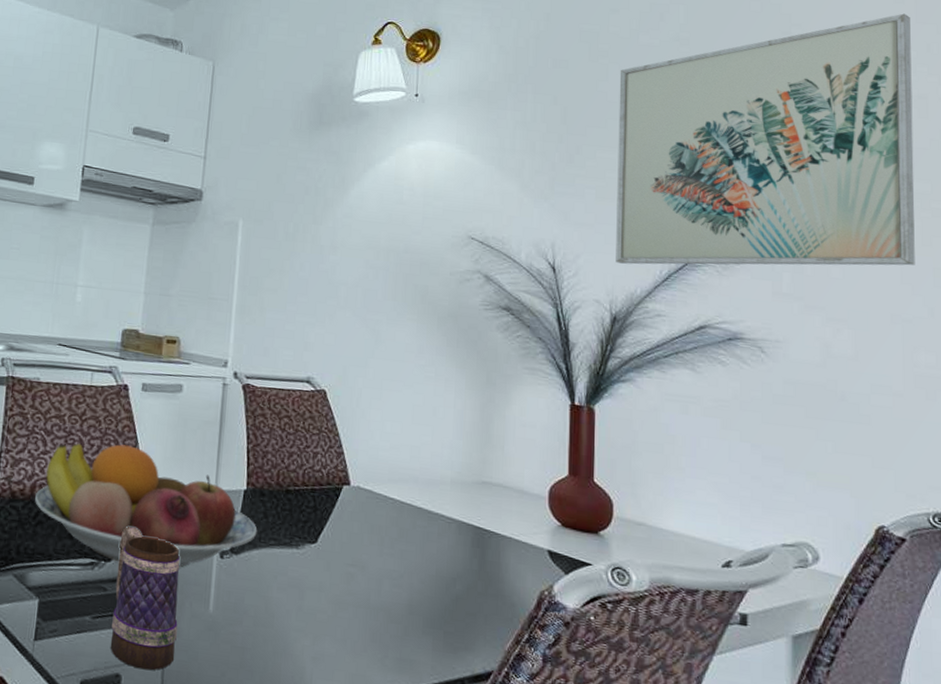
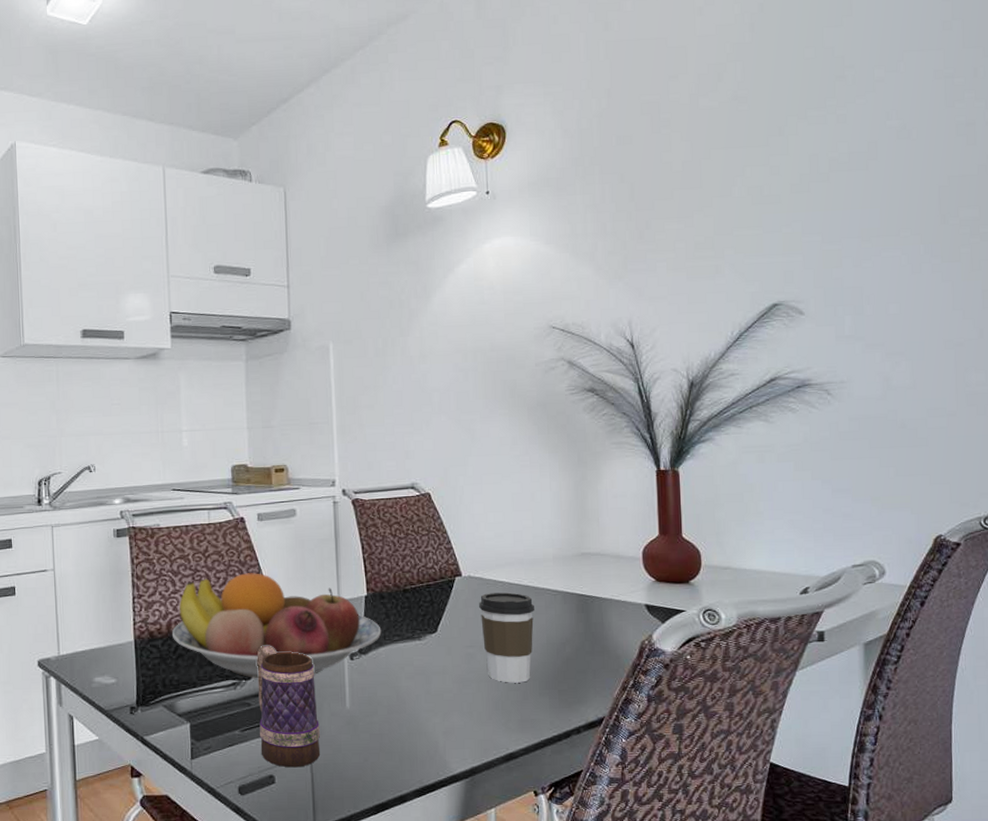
coffee cup: none [366,508,426,616] -> present [479,592,534,683]
wall art: present [616,13,915,266] -> none [682,40,966,330]

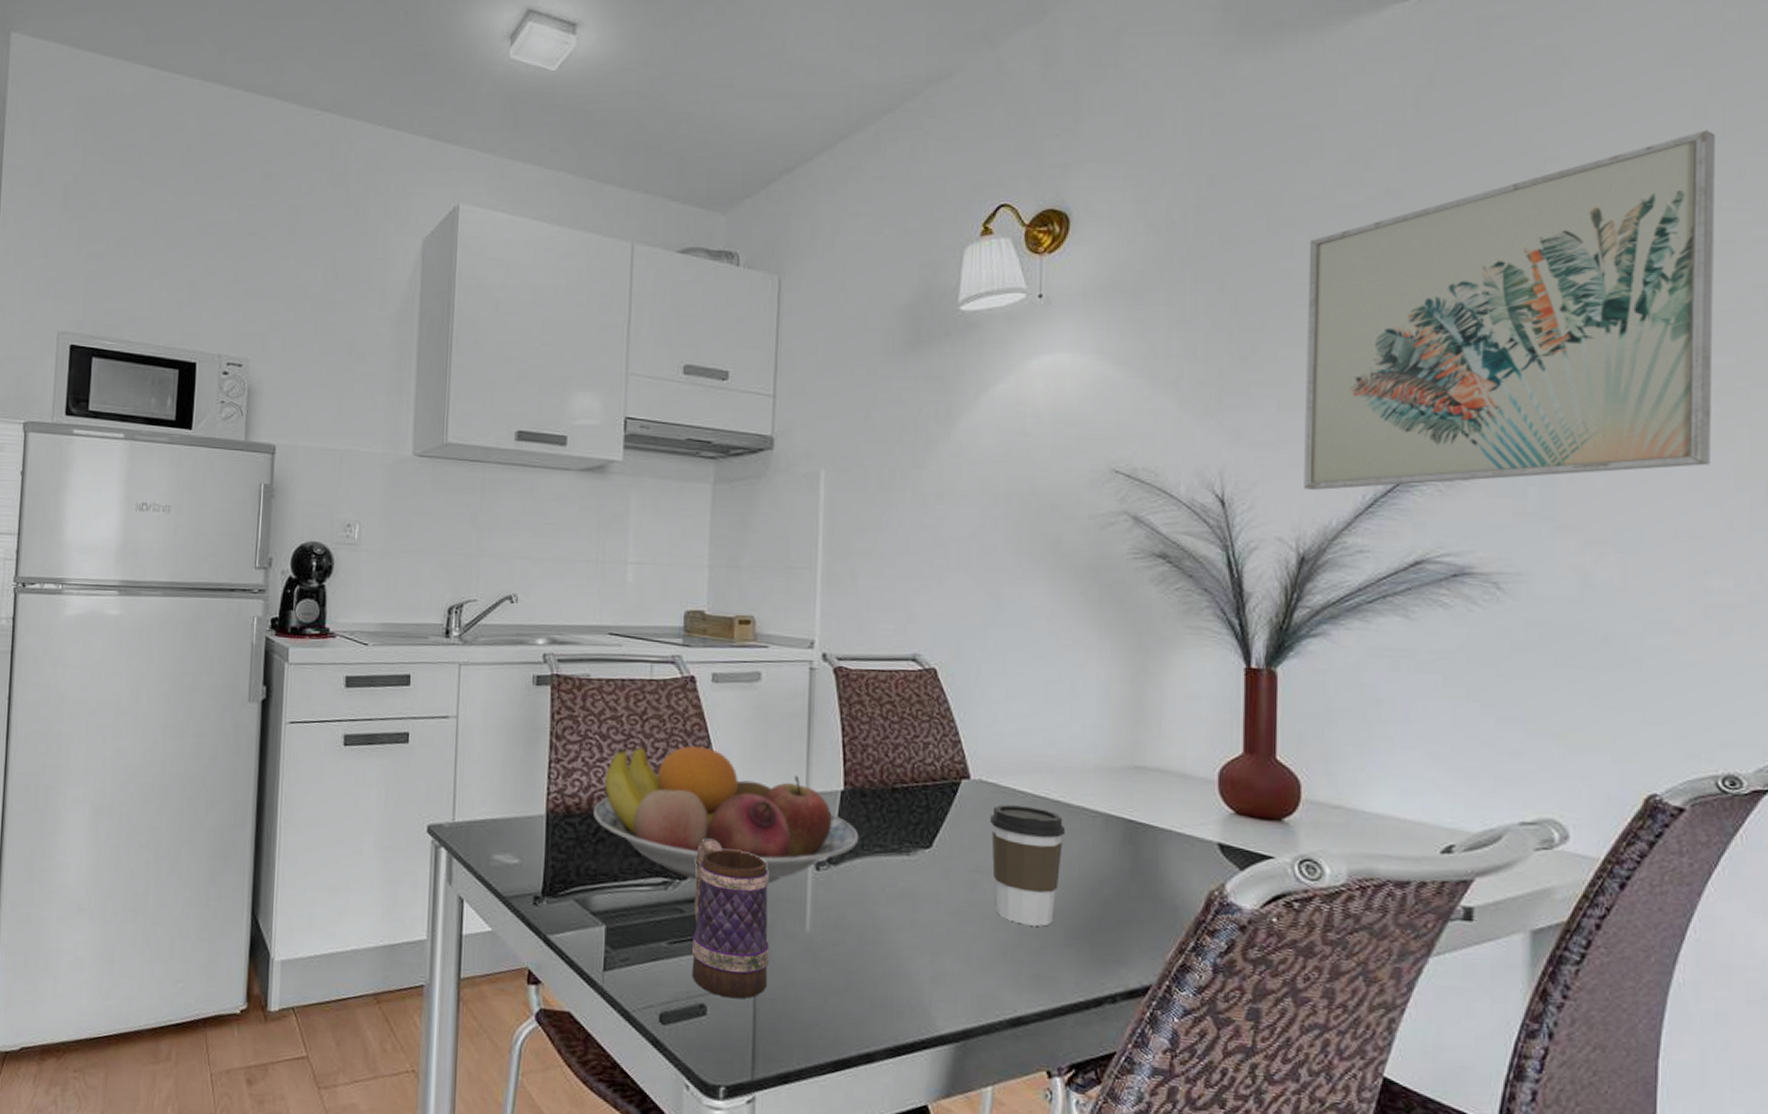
wall art: none [682,40,966,330] -> present [1304,130,1715,490]

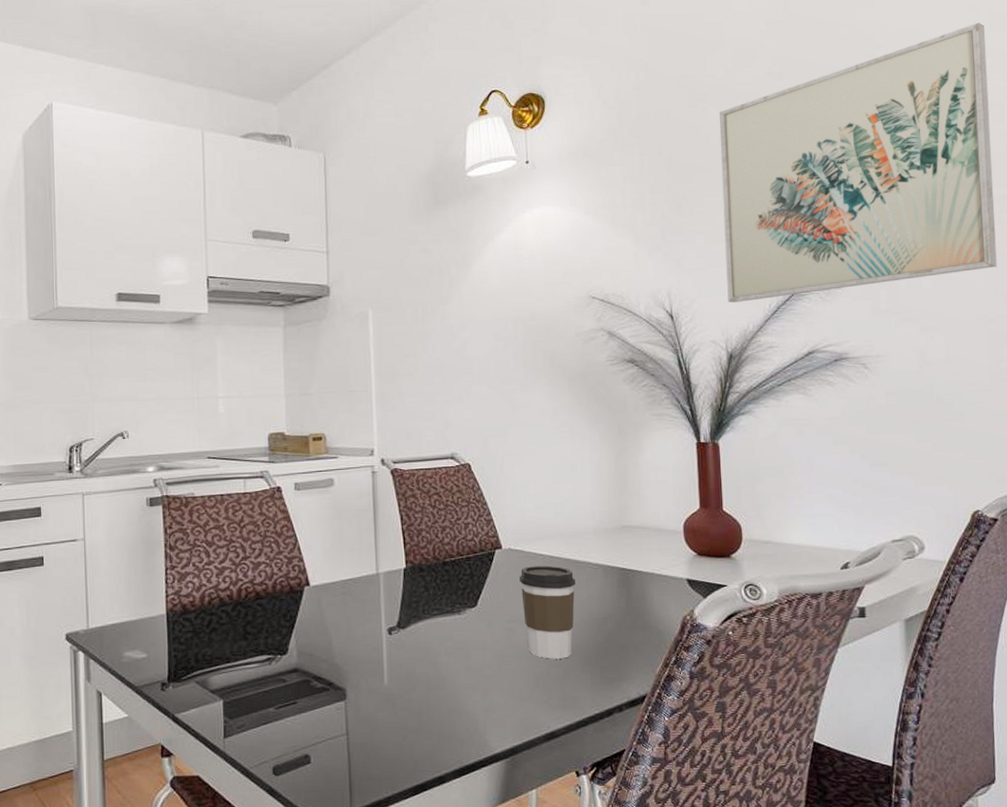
fruit bowl: present [594,746,859,882] -> none [206,544,421,653]
mug: present [691,838,769,999] -> none [292,619,358,747]

